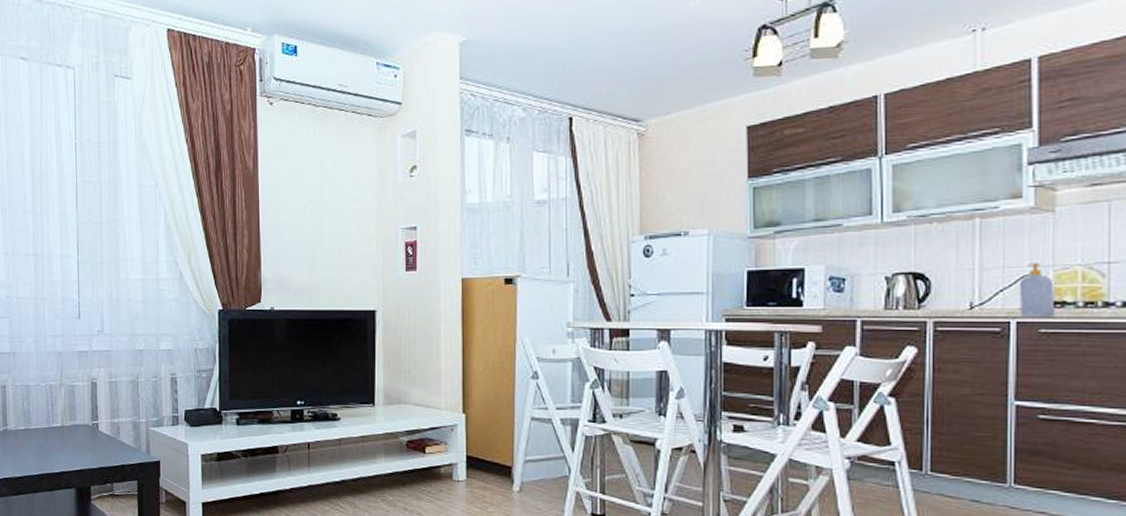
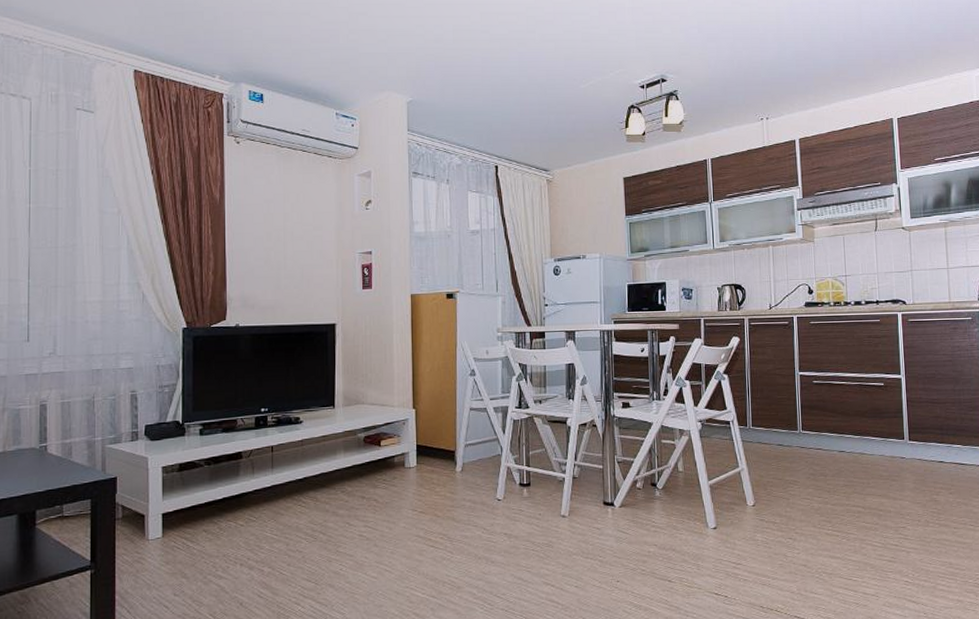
soap bottle: present [1018,263,1056,317] -> none [797,276,819,313]

